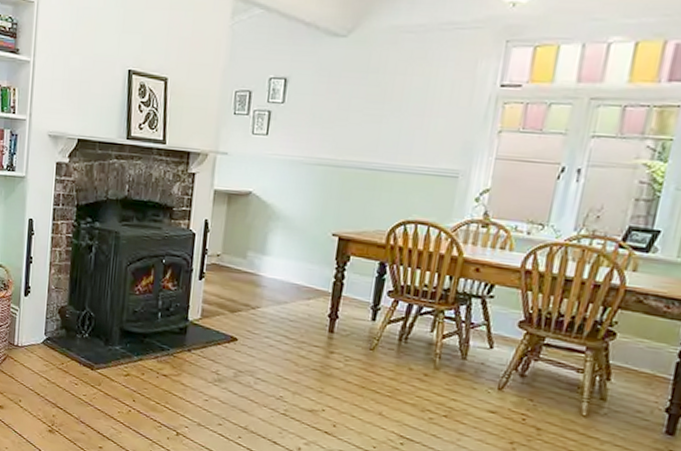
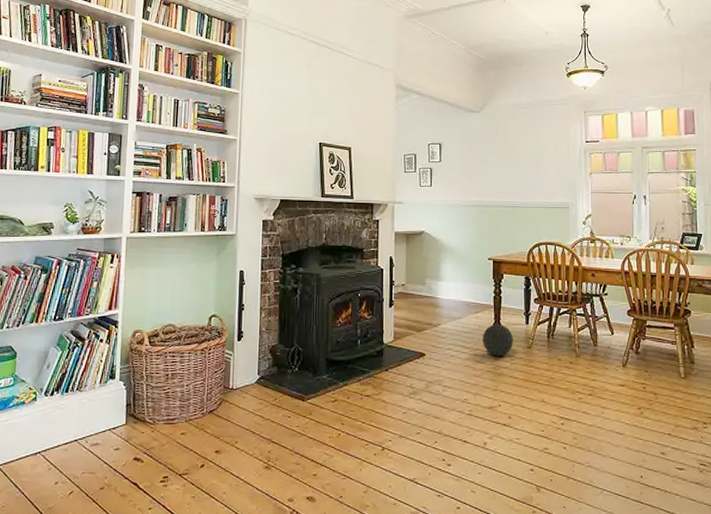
ball: none [310,315,353,355] -> present [482,324,513,356]

